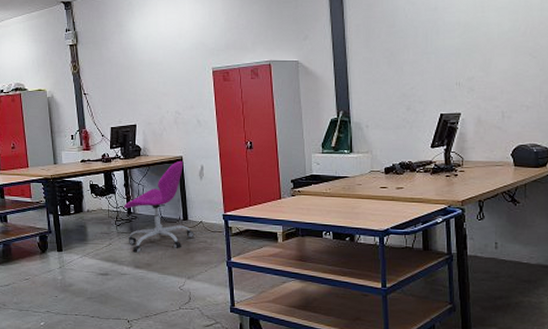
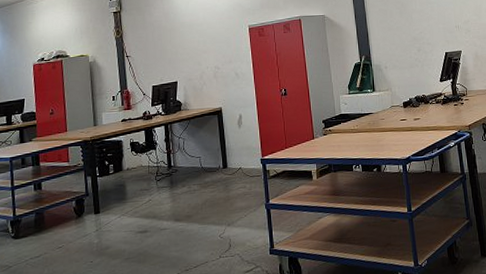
office chair: present [123,160,194,253] -> none [163,111,234,206]

